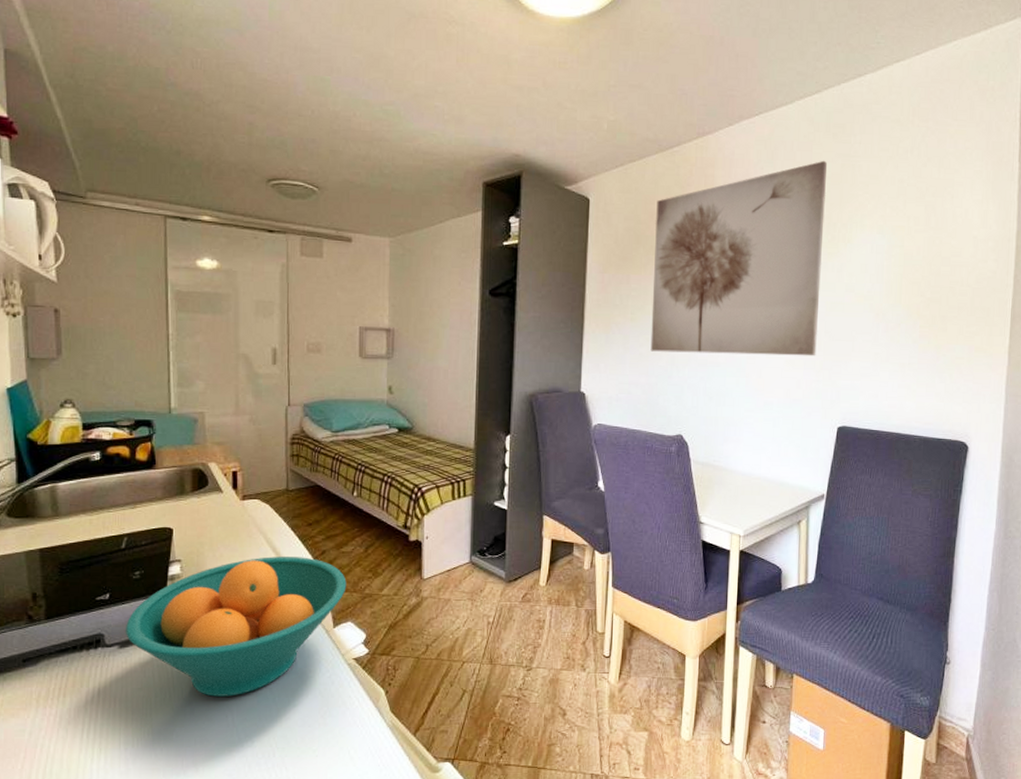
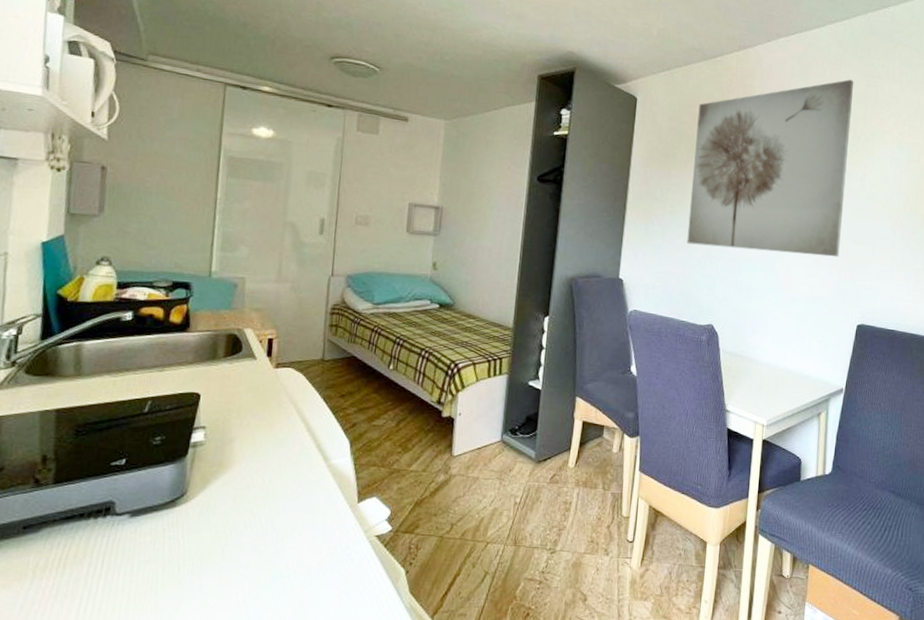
fruit bowl: present [126,556,347,697] -> none [138,427,376,572]

